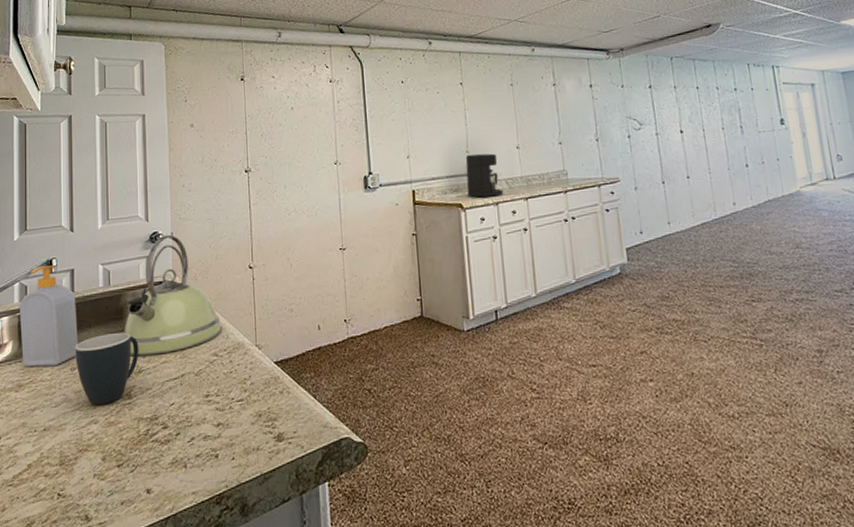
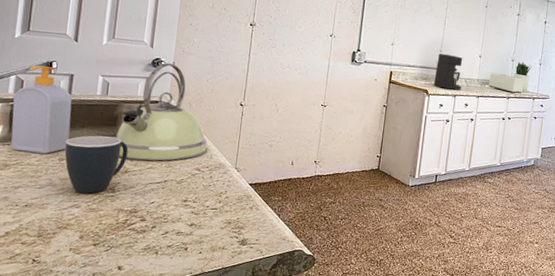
toaster: none [535,162,583,186] -> present [489,72,525,94]
planter: none [564,141,591,181] -> present [513,61,533,93]

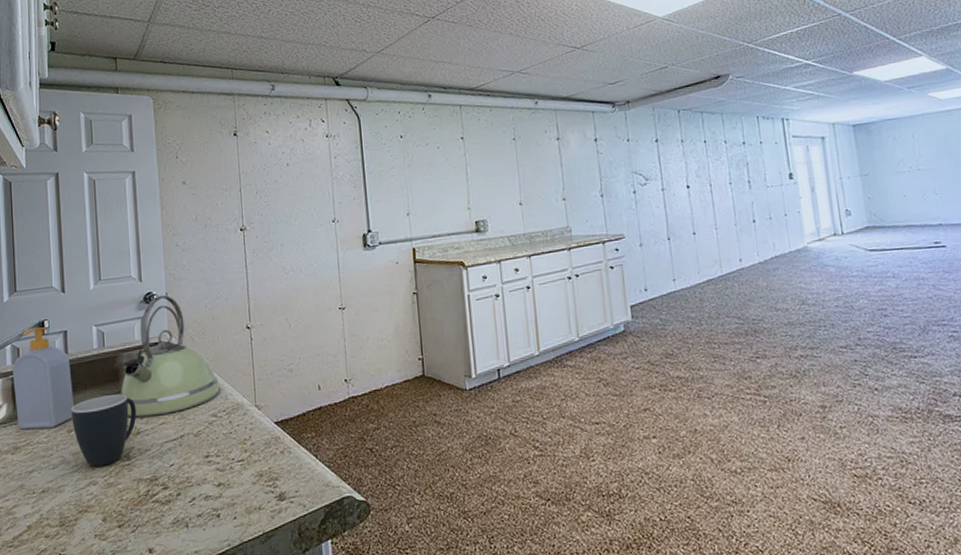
coffee maker: present [433,53,463,90] -> none [467,210,506,256]
toaster: present [489,72,525,94] -> none [538,219,587,243]
planter: present [513,61,533,93] -> none [568,197,595,238]

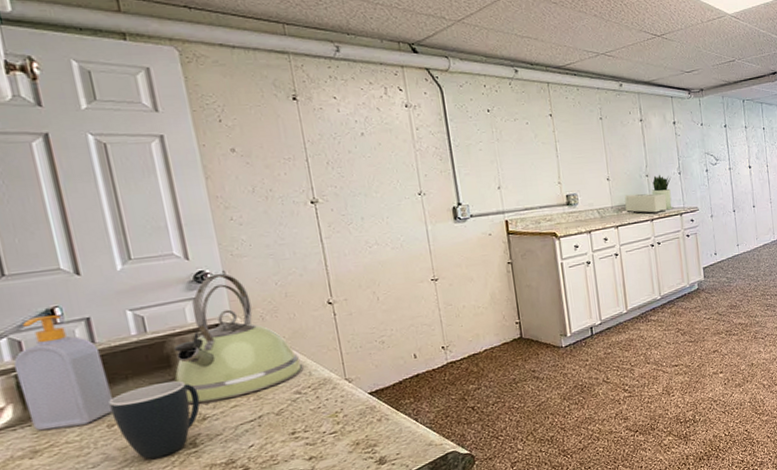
toaster: none [538,219,587,243] -> present [624,193,667,214]
planter: none [568,197,595,238] -> present [651,174,674,211]

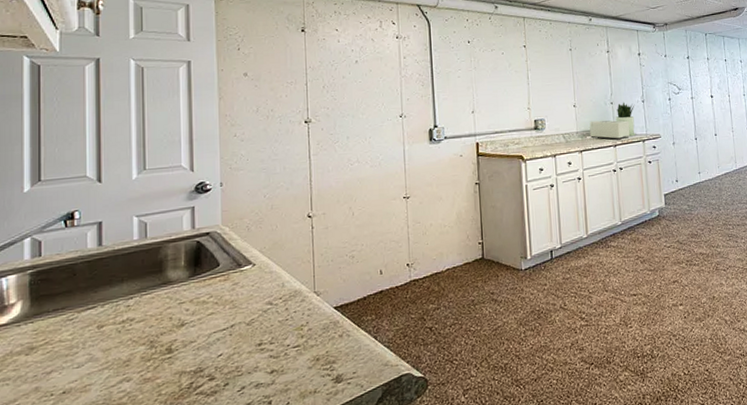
soap bottle: present [13,314,114,431] -> none [30,218,108,328]
mug: present [109,381,200,460] -> none [103,286,182,363]
kettle: present [173,273,304,404] -> none [163,184,278,309]

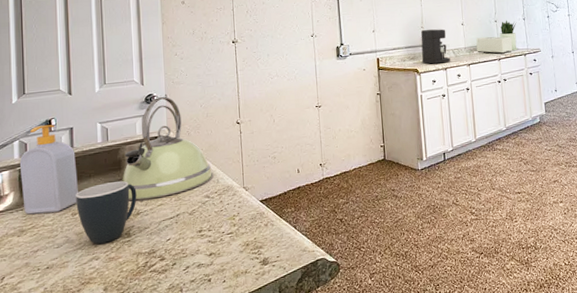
soap bottle: none [30,218,108,328] -> present [19,124,79,215]
mug: none [103,286,182,363] -> present [76,181,137,244]
kettle: none [163,184,278,309] -> present [122,96,214,201]
coffee maker: none [527,110,561,151] -> present [420,29,451,65]

